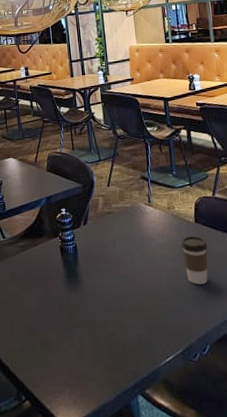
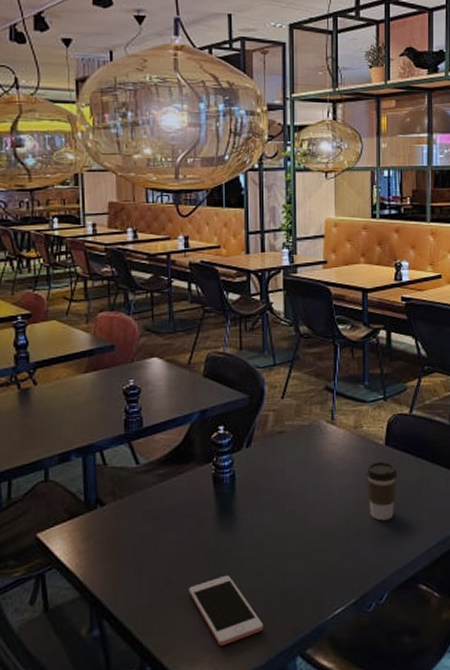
cell phone: none [49,326,110,383] -> present [189,575,264,646]

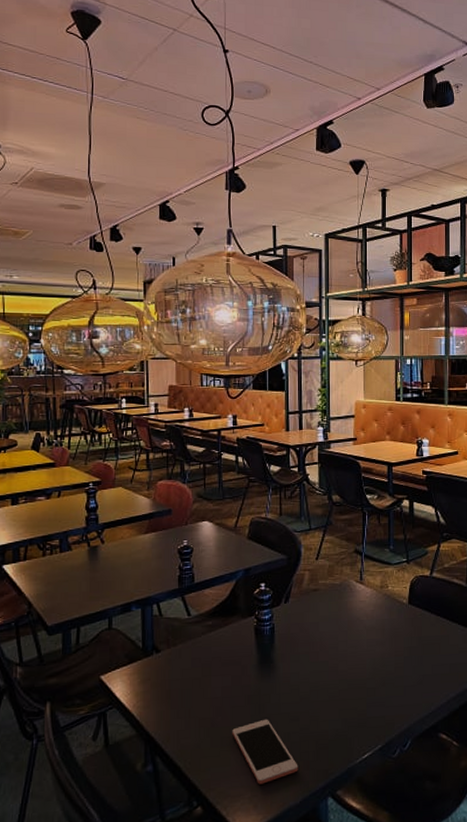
coffee cup: present [366,461,398,521] -> none [391,618,420,673]

